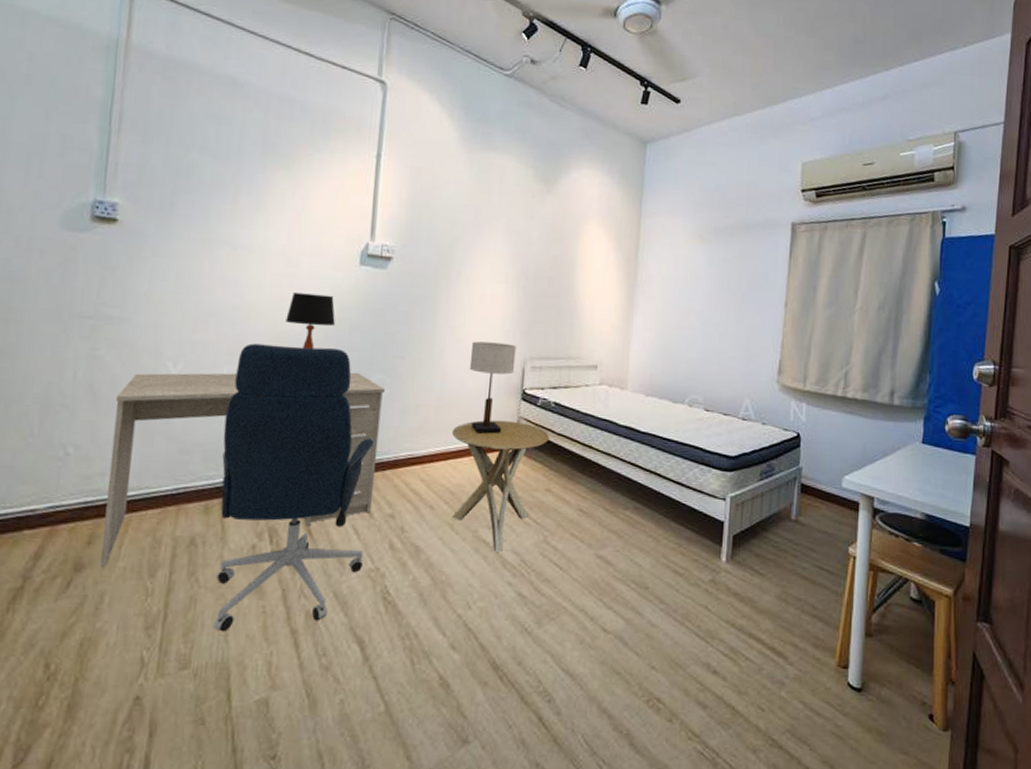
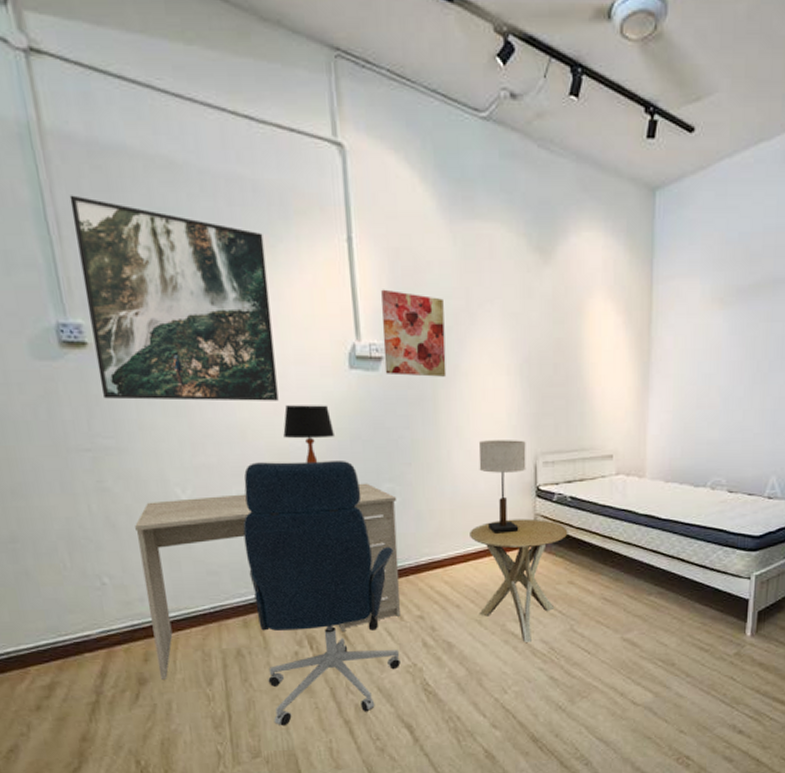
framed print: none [119,97,303,288] -> present [69,195,279,401]
wall art: none [392,199,455,280] -> present [381,289,447,377]

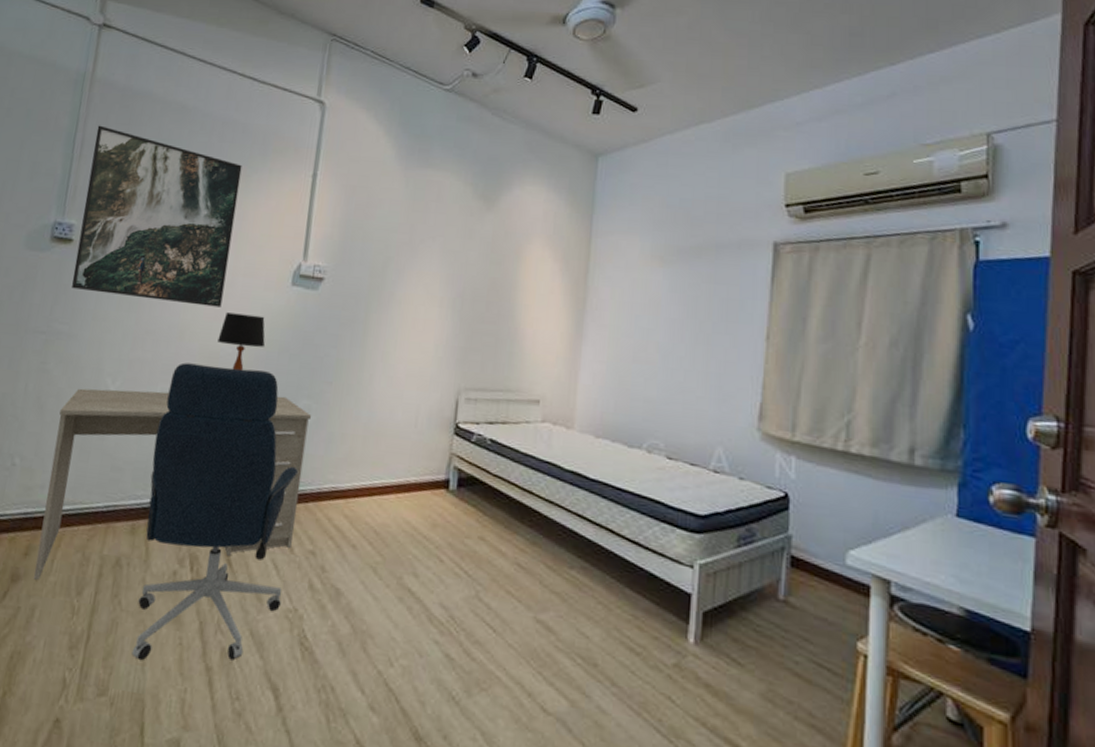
wall art: present [381,289,447,377] -> none [323,219,389,302]
side table: present [470,518,568,642] -> none [375,454,485,605]
table lamp: present [478,440,526,534] -> none [399,368,450,470]

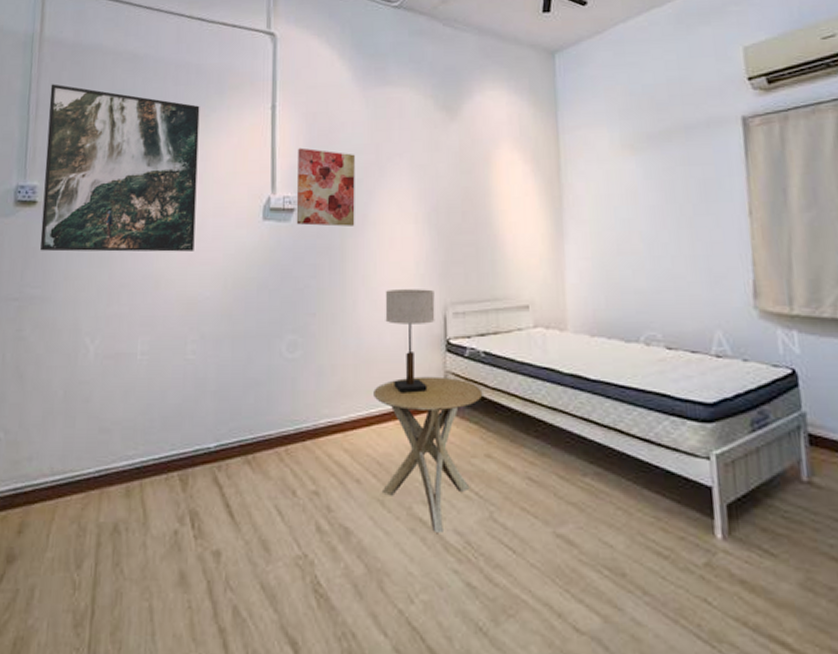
desk: present [34,388,312,580] -> none [29,334,299,558]
office chair: present [131,362,299,661] -> none [140,311,292,631]
table lamp: present [217,312,265,370] -> none [194,255,242,313]
wall art: none [323,219,389,302] -> present [296,147,355,227]
side table: none [375,454,485,605] -> present [374,376,483,533]
table lamp: none [399,368,450,470] -> present [385,289,435,393]

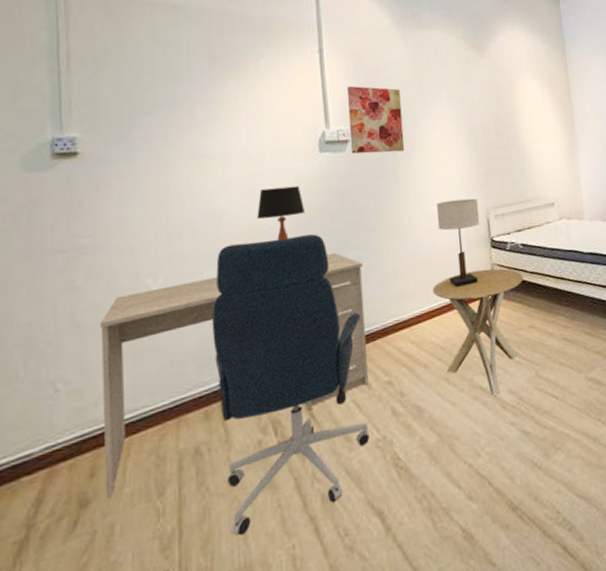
desk: none [29,334,299,558] -> present [100,252,369,497]
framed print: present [40,84,200,252] -> none [82,35,254,201]
office chair: none [140,311,292,631] -> present [212,234,370,536]
table lamp: none [194,255,242,313] -> present [257,185,305,240]

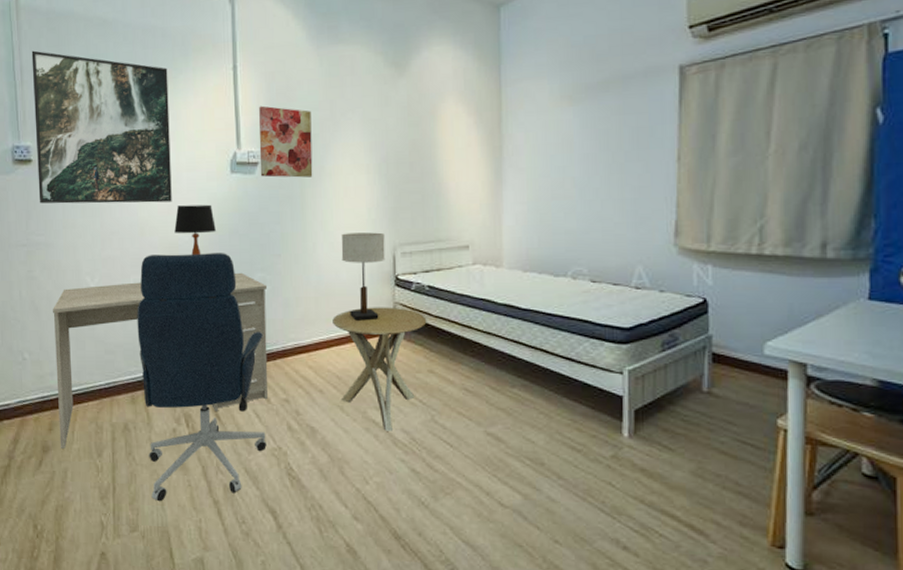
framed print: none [82,35,254,201] -> present [31,50,172,204]

